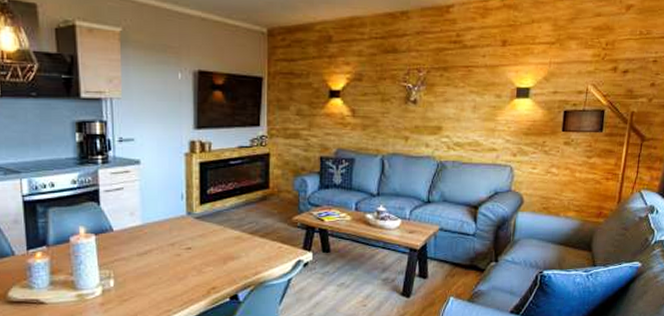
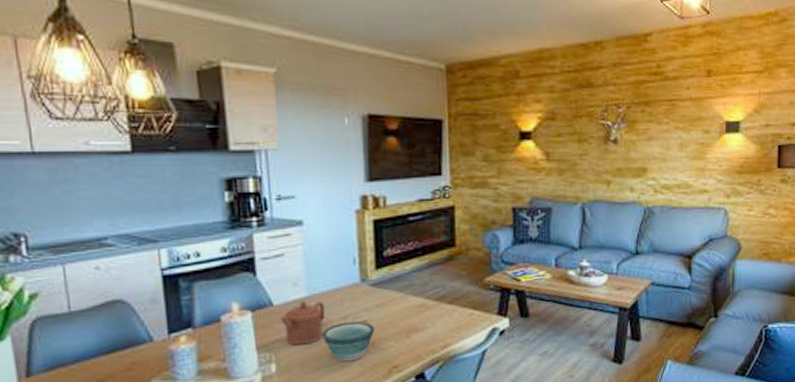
teapot: none [119,228,156,265] -> present [281,301,325,345]
bowl: none [153,248,198,282] -> present [322,321,376,362]

